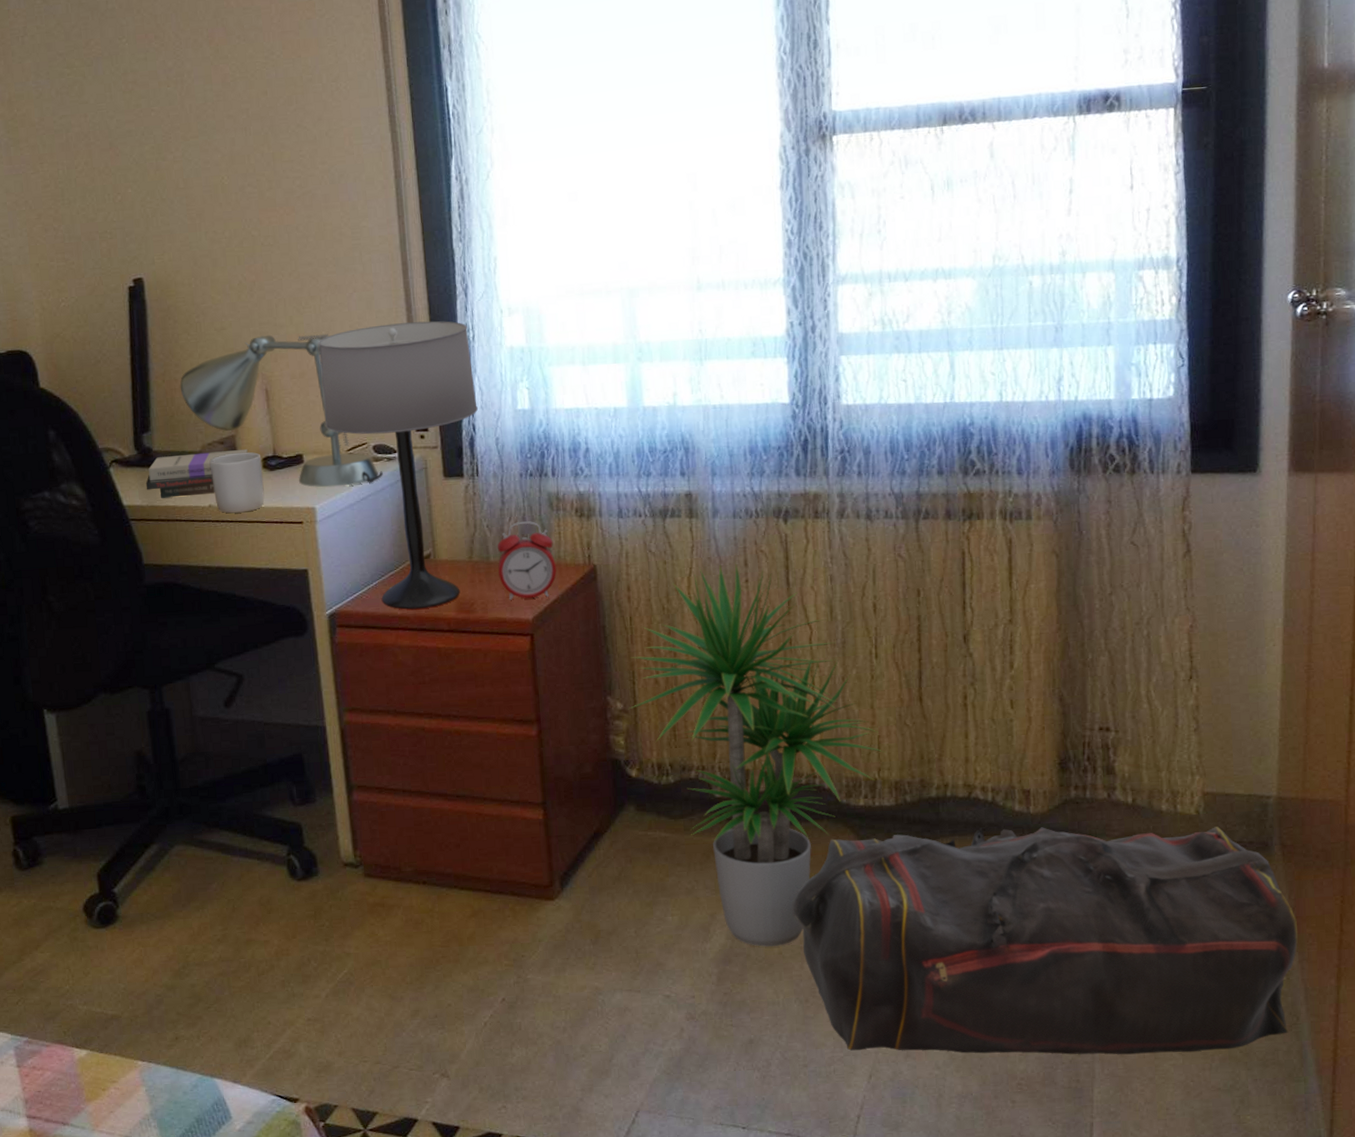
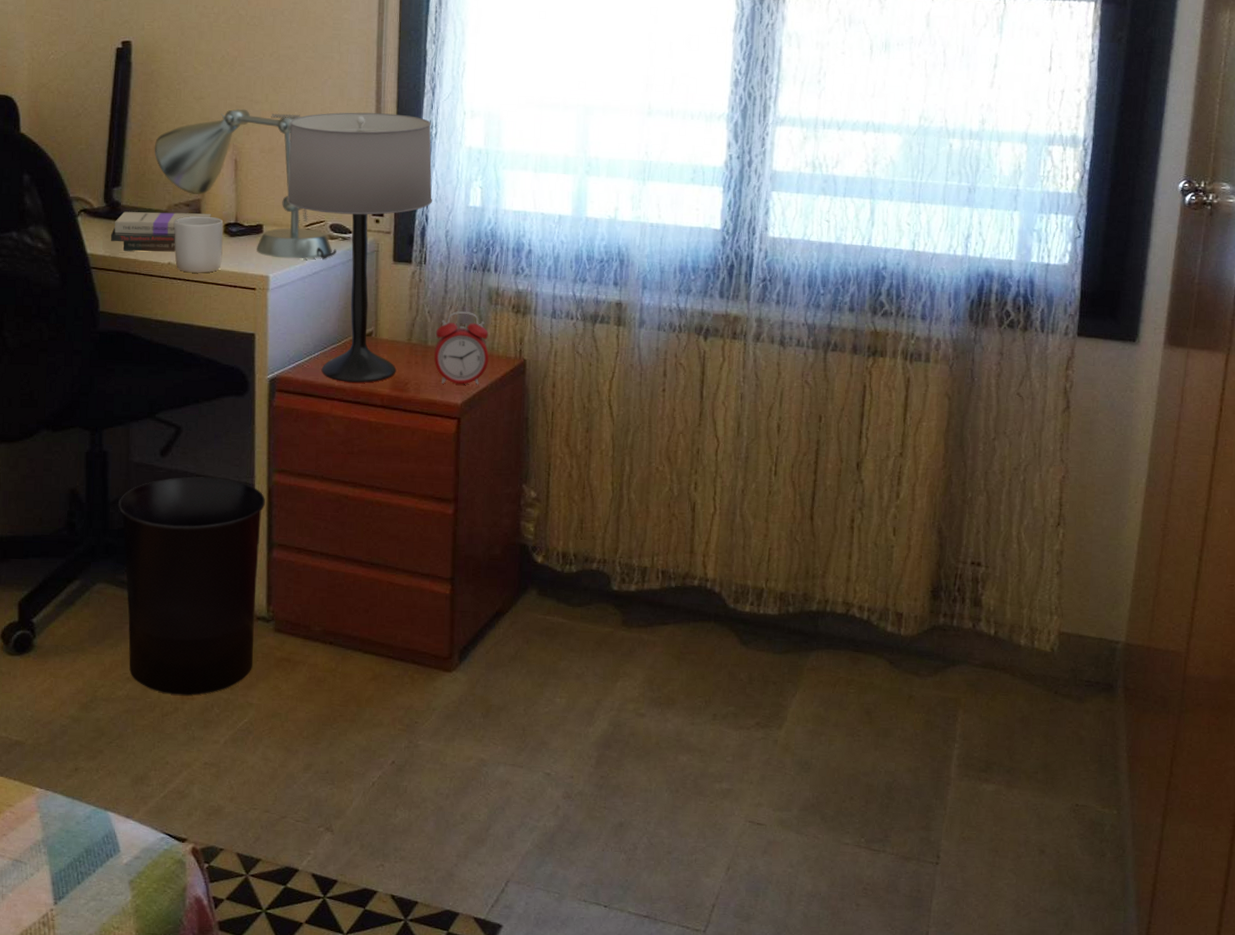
waste bin: none [187,723,346,952] -> present [118,476,265,695]
potted plant: present [628,562,887,947] -> none [541,371,775,737]
duffel bag: present [792,826,1298,1055] -> none [672,640,1132,874]

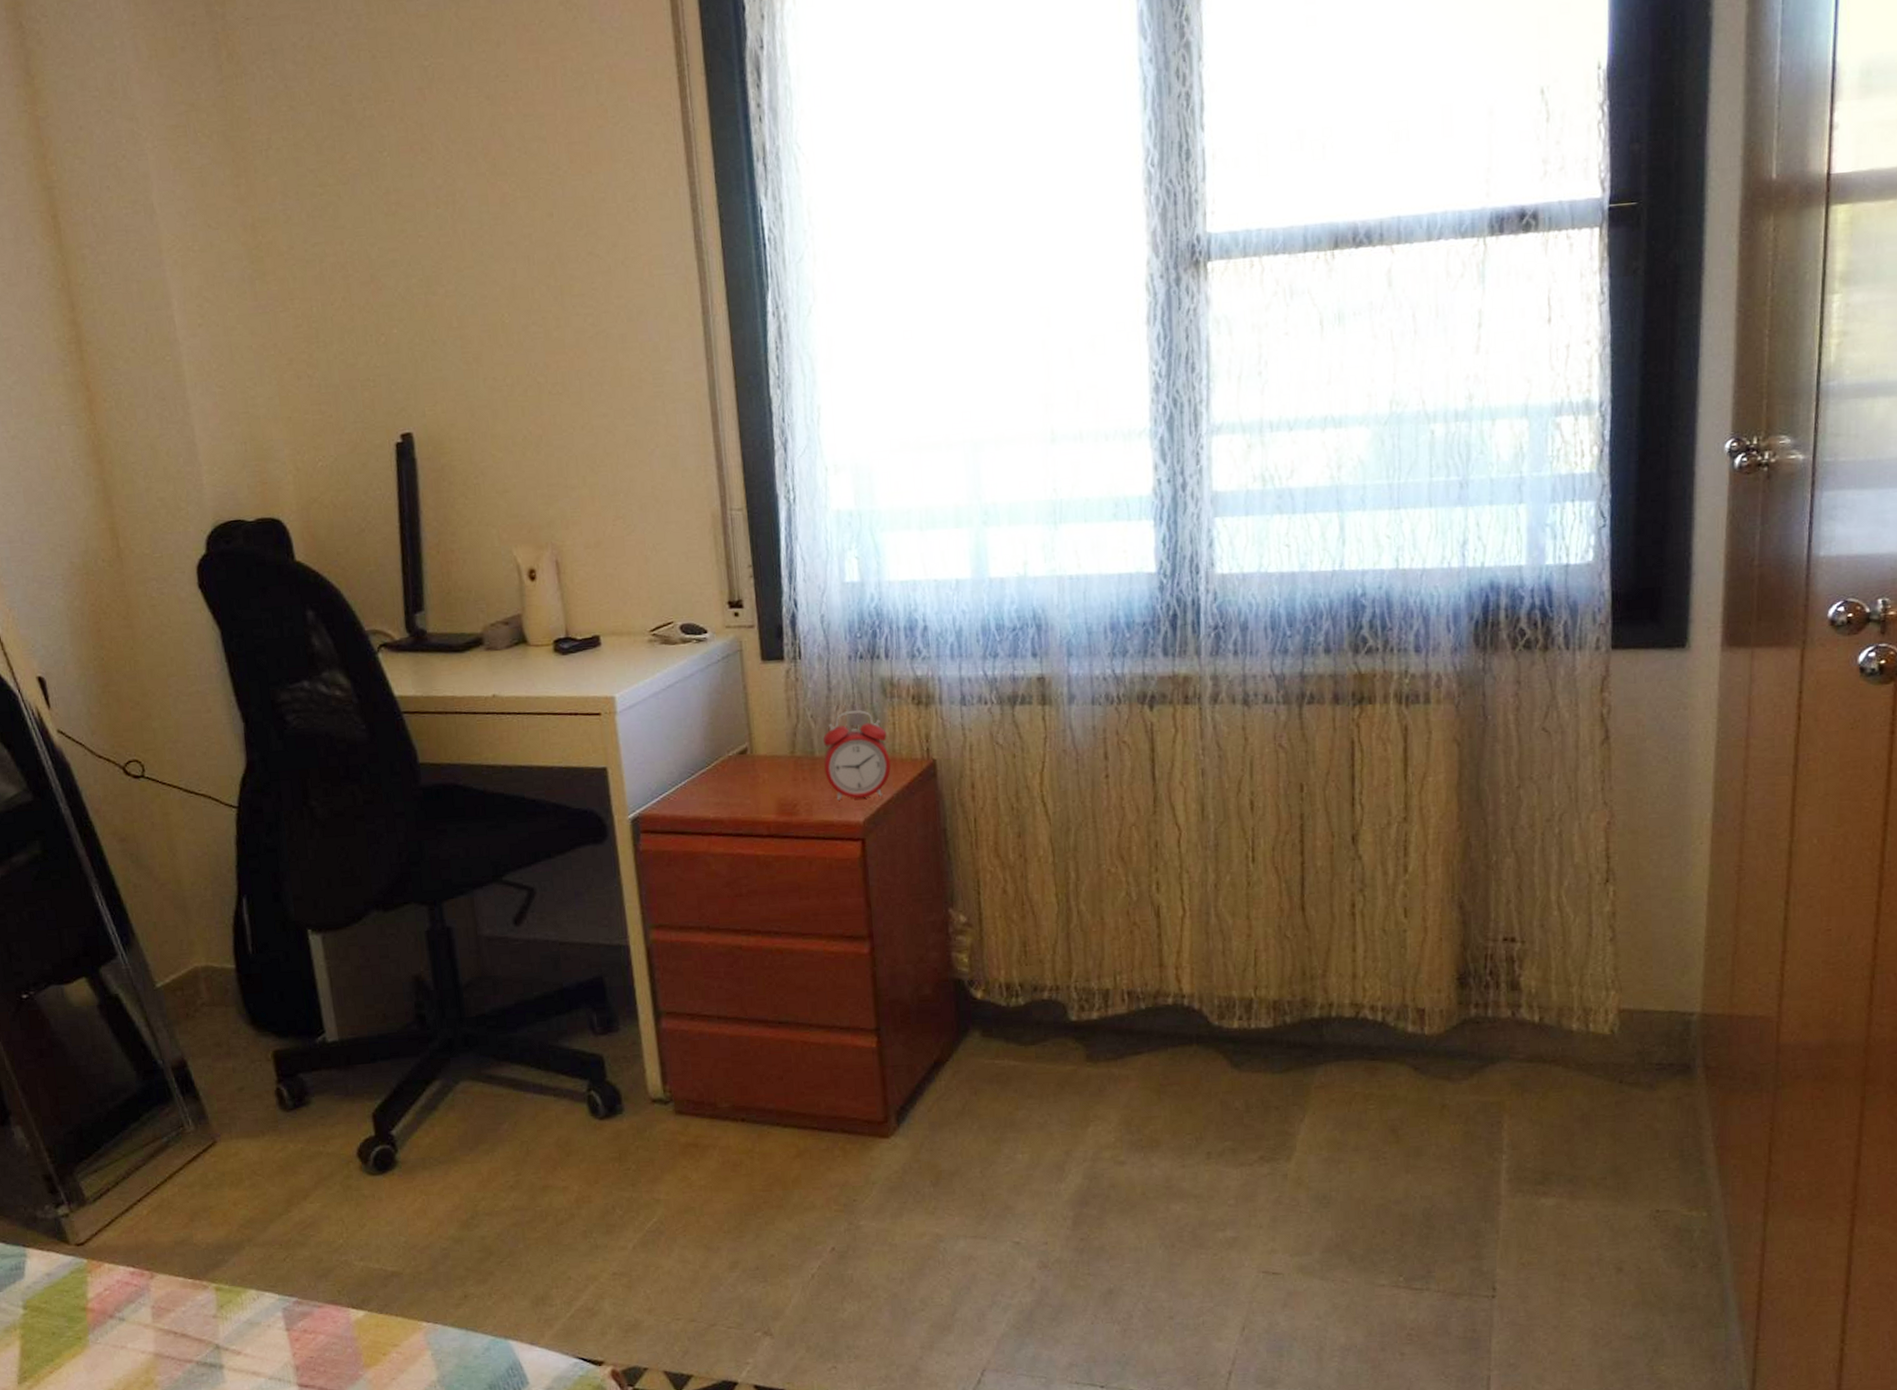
books: present [110,212,212,252] -> none [419,630,537,688]
waste bin: present [118,476,265,695] -> none [472,942,654,1199]
desk lamp: present [154,108,337,259] -> none [457,496,692,674]
mug: present [173,216,224,273] -> none [492,633,557,705]
table lamp: present [287,112,432,383] -> none [615,480,800,813]

